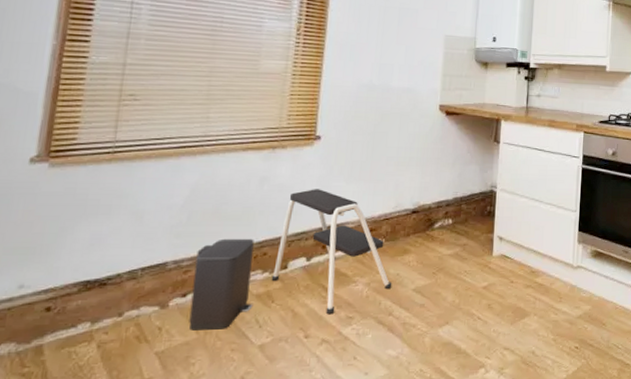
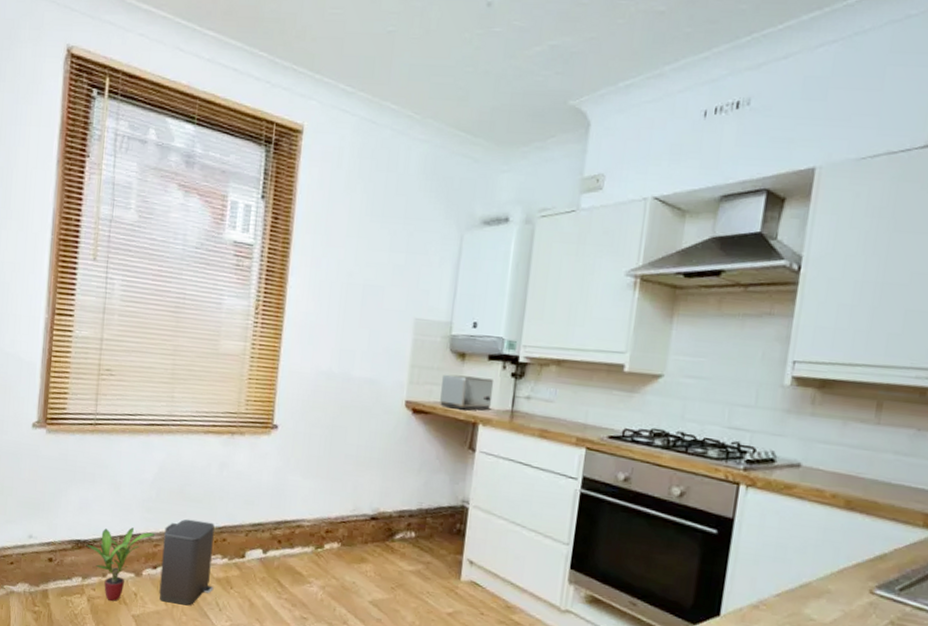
potted plant: none [97,257,186,342] -> present [86,527,156,601]
step stool: present [271,189,392,315] -> none [230,480,348,611]
toaster: none [469,80,512,109] -> present [440,374,494,411]

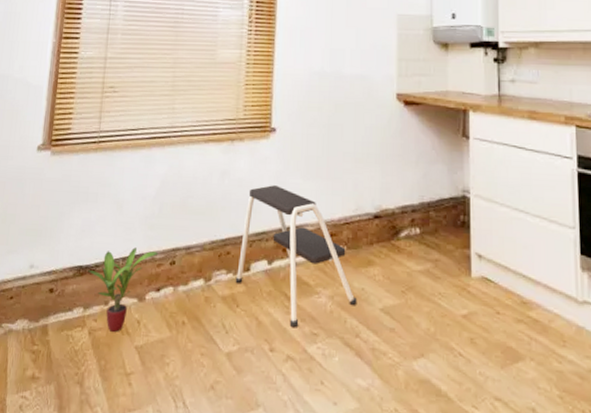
pedal bin: present [159,519,215,606] -> none [163,233,219,331]
step stool: none [230,480,348,611] -> present [235,185,357,328]
toaster: present [440,374,494,411] -> none [428,64,479,98]

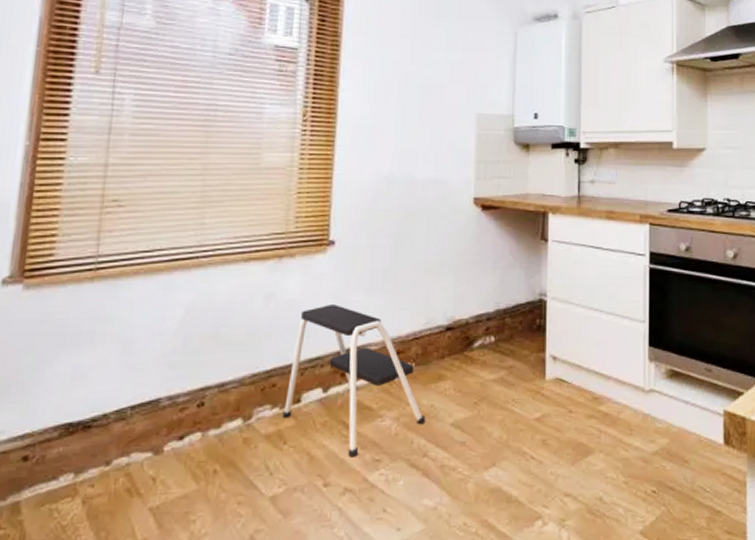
potted plant: present [88,247,159,332] -> none [81,392,182,496]

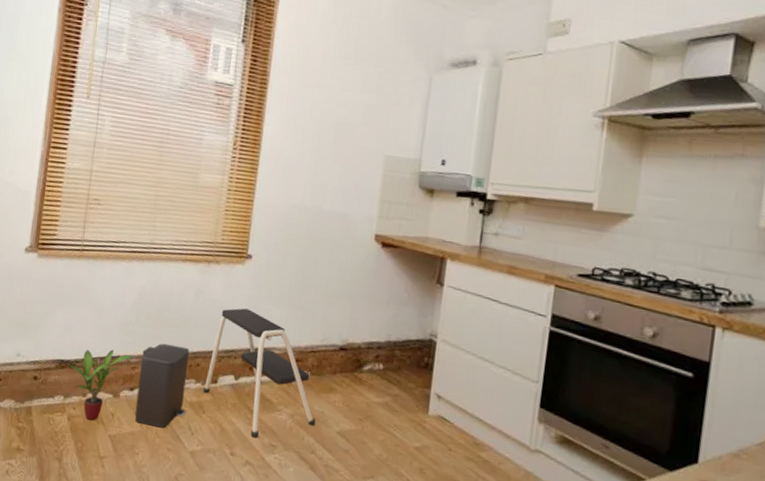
potted plant: none [81,392,182,496] -> present [68,349,134,421]
pedal bin: none [187,367,262,481] -> present [135,343,190,429]

